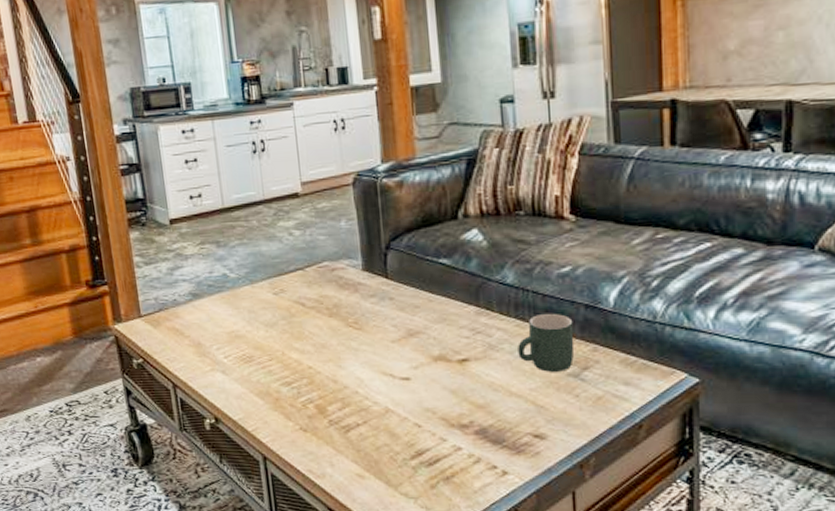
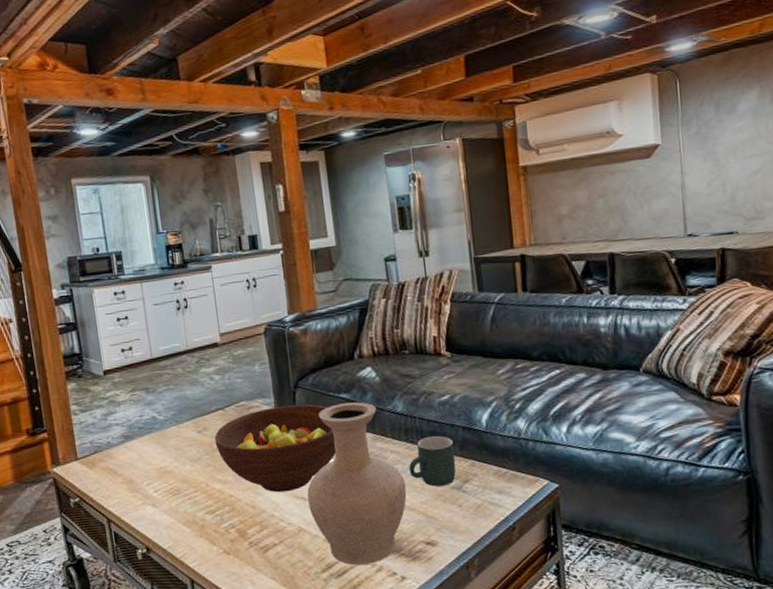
fruit bowl: none [292,268,433,367] -> present [214,404,337,493]
vase: none [396,269,514,454] -> present [307,402,407,566]

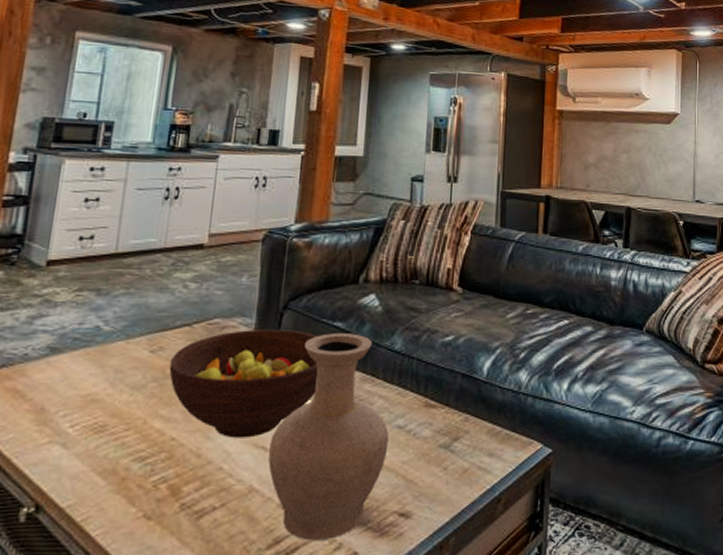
mug: present [409,435,456,487] -> none [396,381,450,443]

